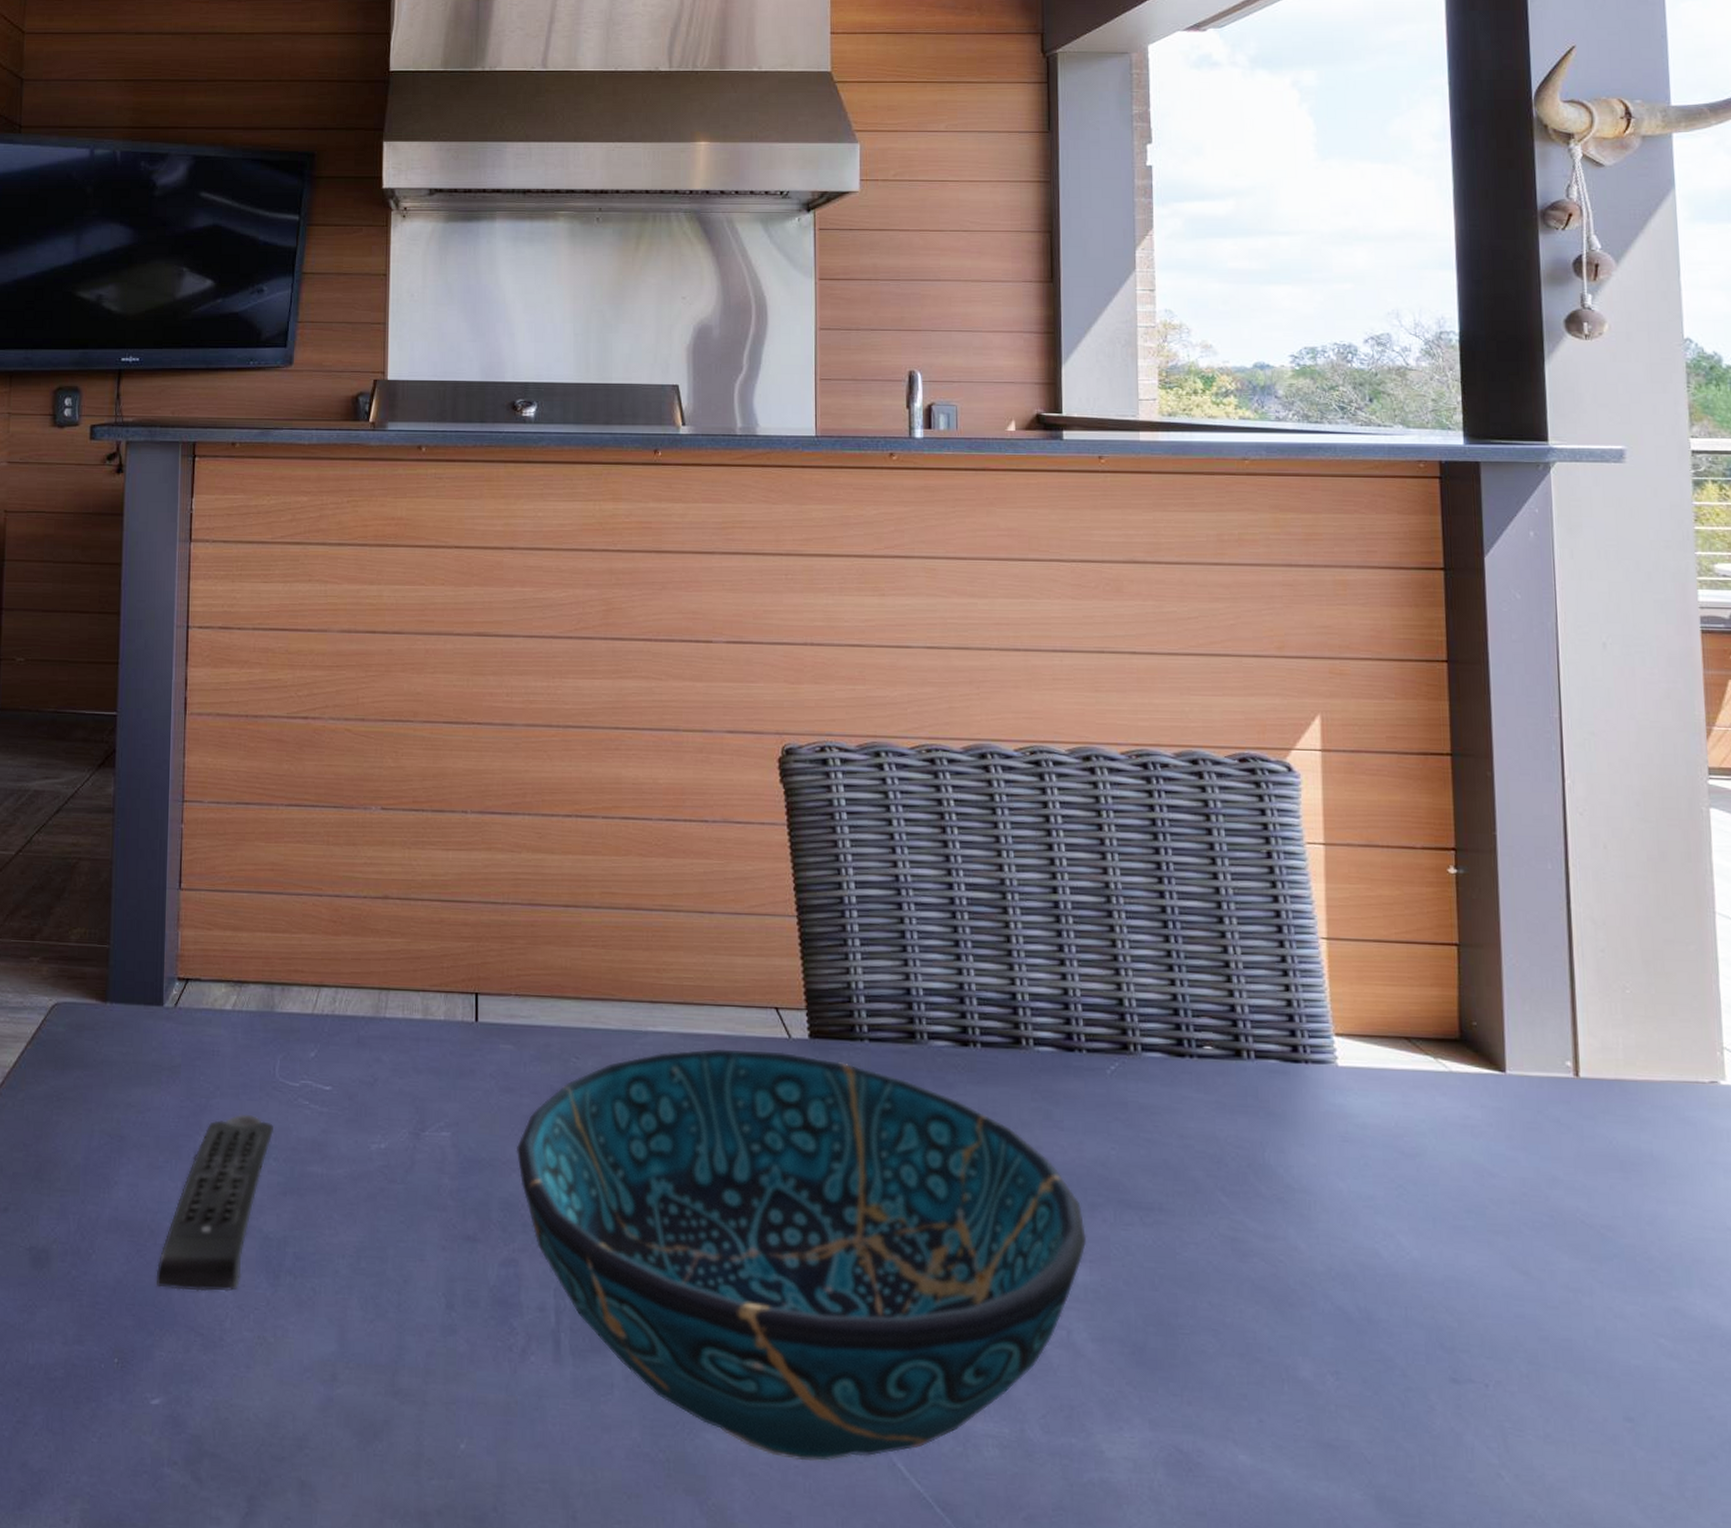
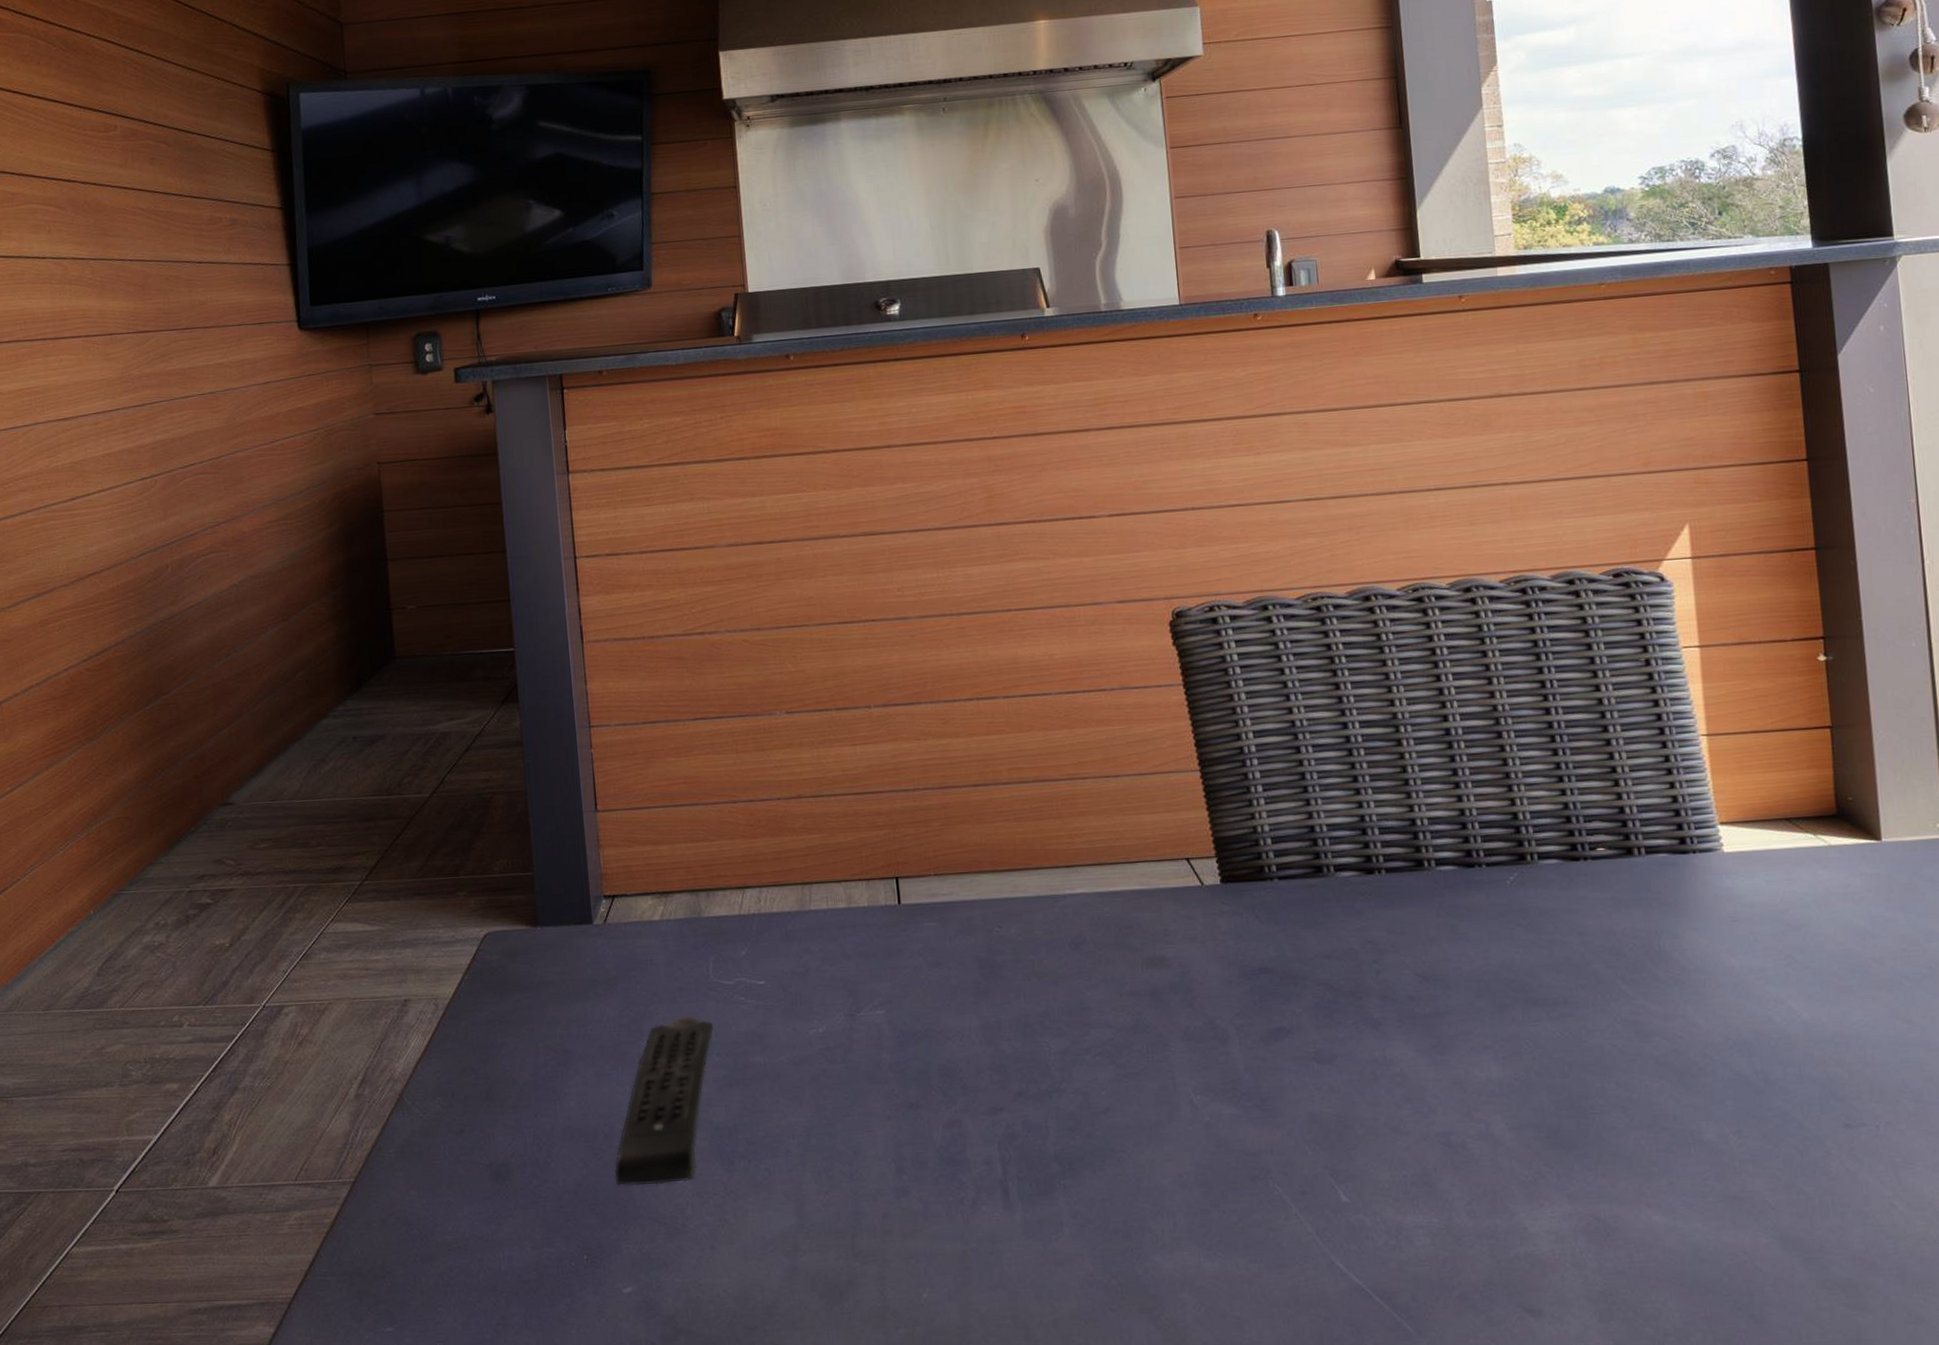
decorative bowl: present [516,1048,1087,1462] -> none [949,899,1498,1271]

